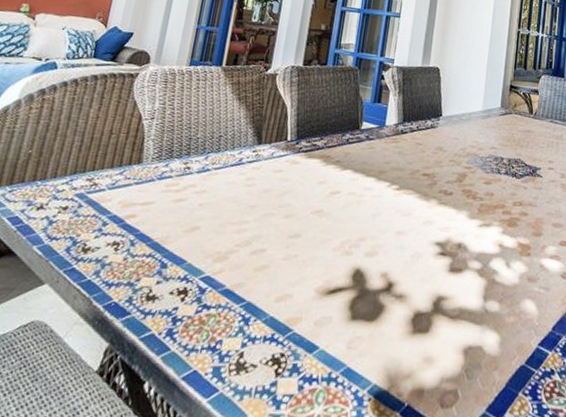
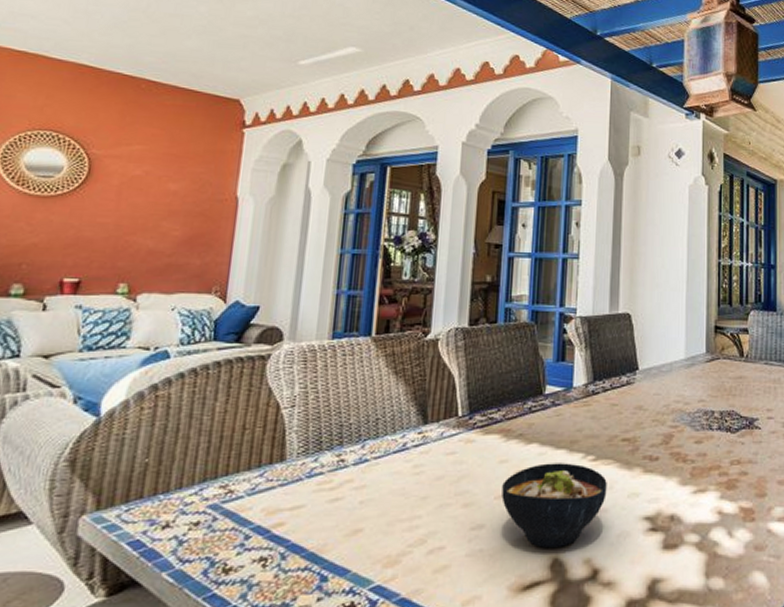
bowl: none [317,187,407,261] -> present [501,463,607,548]

